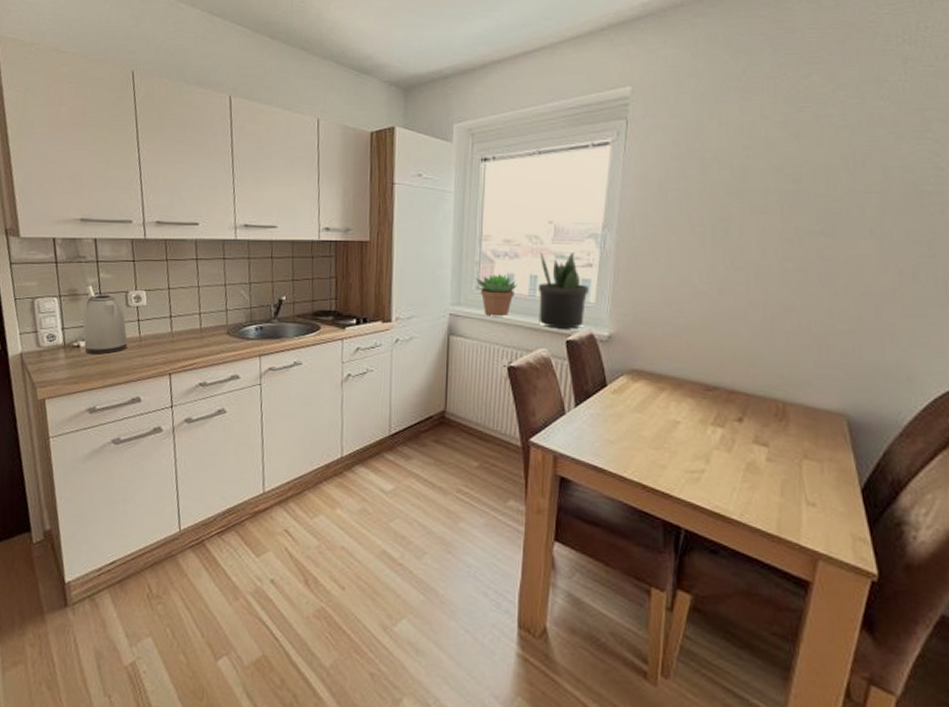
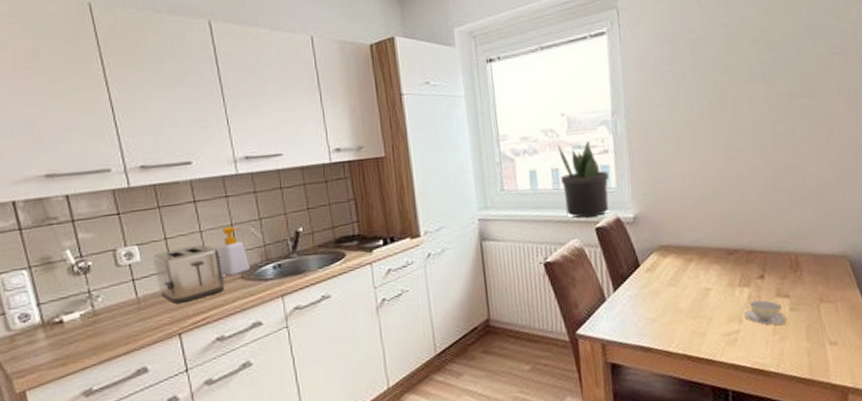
kettle: present [82,295,128,355] -> none [63,257,124,329]
toaster: none [156,298,213,348] -> present [152,244,225,305]
soap bottle: none [211,285,236,331] -> present [218,226,250,277]
succulent plant: present [476,273,517,317] -> none [499,171,541,216]
teacup: none [713,442,762,473] -> present [744,299,788,325]

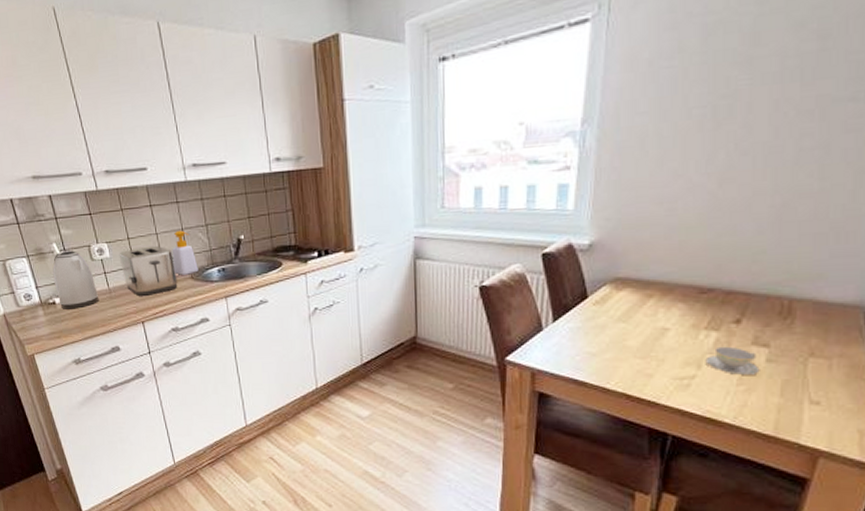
kettle: none [63,257,124,329] -> present [52,251,99,309]
planter: present [556,140,609,218] -> none [508,154,566,242]

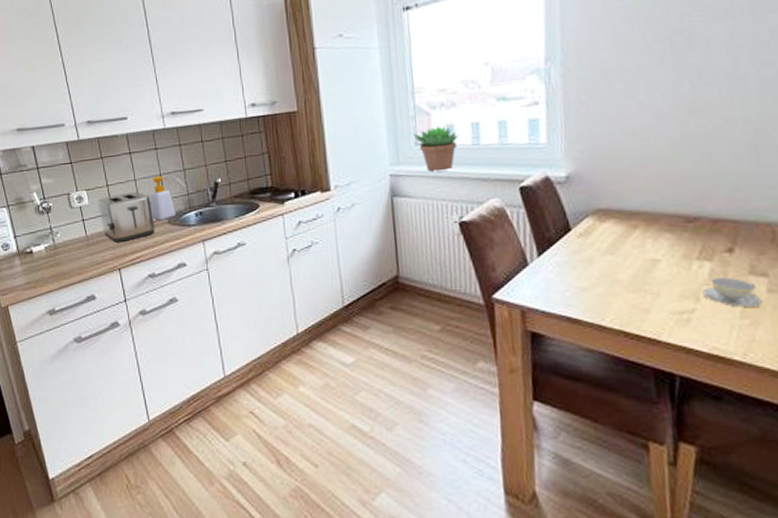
kettle: present [52,251,99,309] -> none [32,199,77,258]
succulent plant: none [440,187,486,235] -> present [413,125,459,172]

